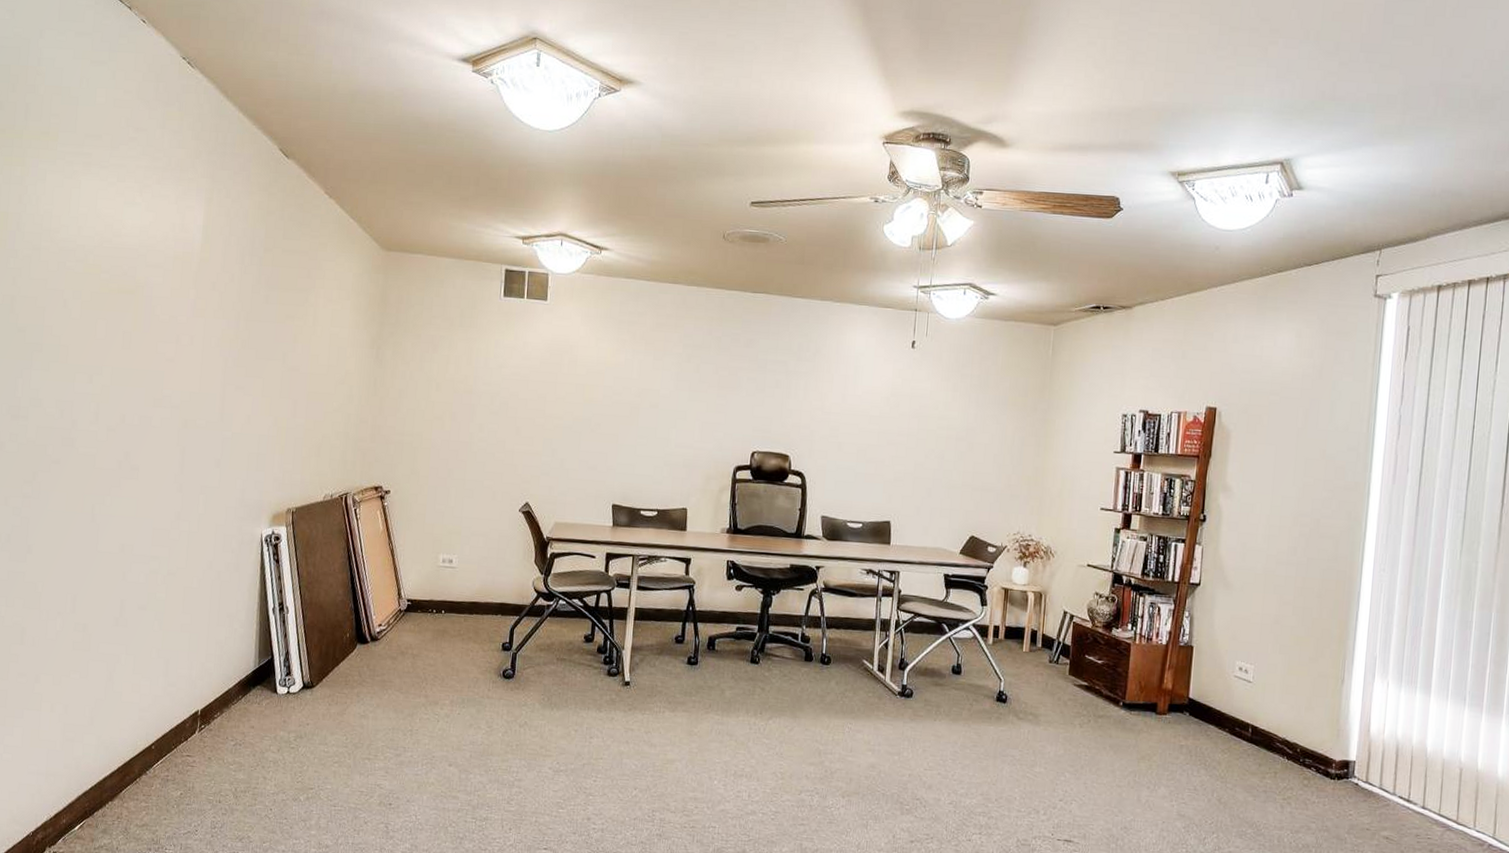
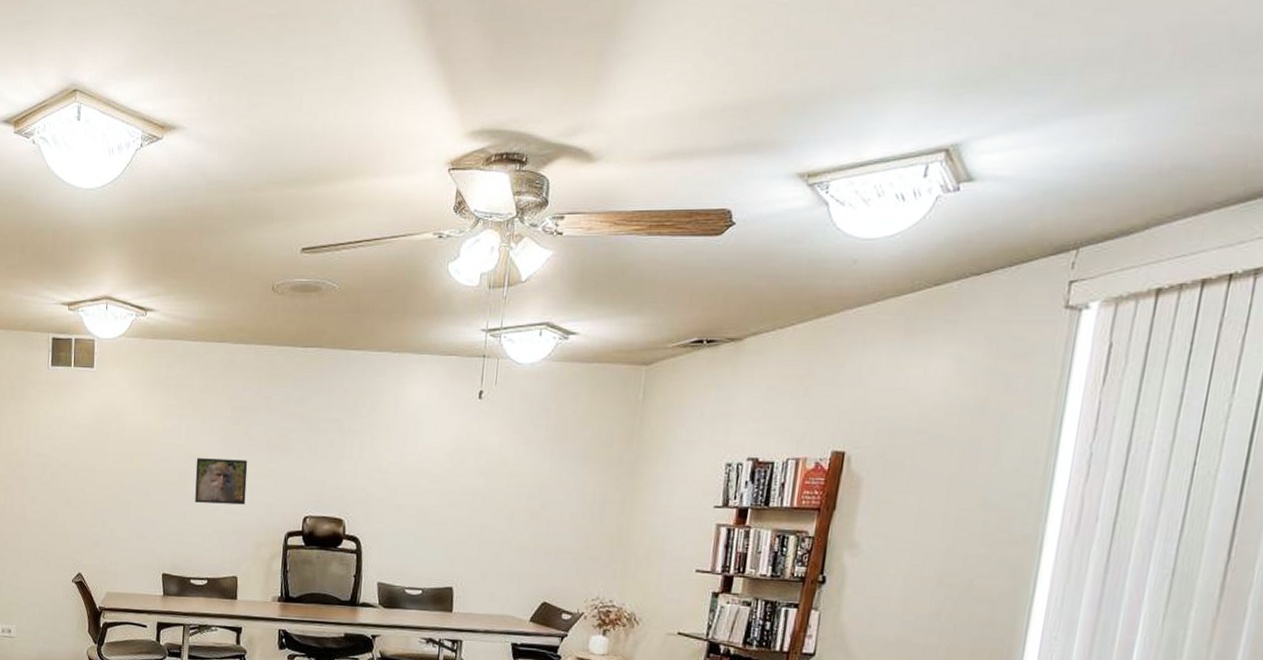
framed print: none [646,392,699,439] -> present [195,458,248,505]

